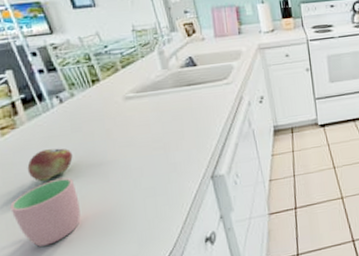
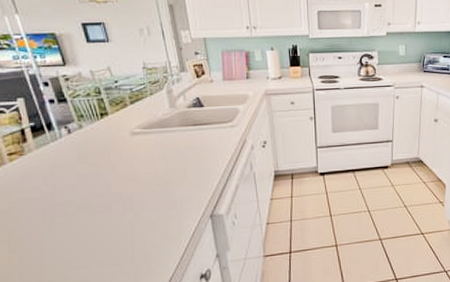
cup: present [10,177,81,247] -> none [13,206,81,271]
fruit: present [27,148,73,181] -> none [32,177,77,208]

